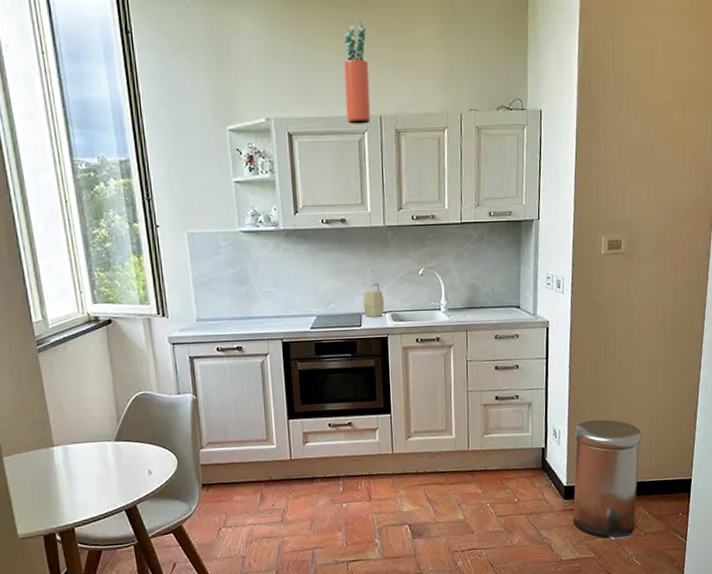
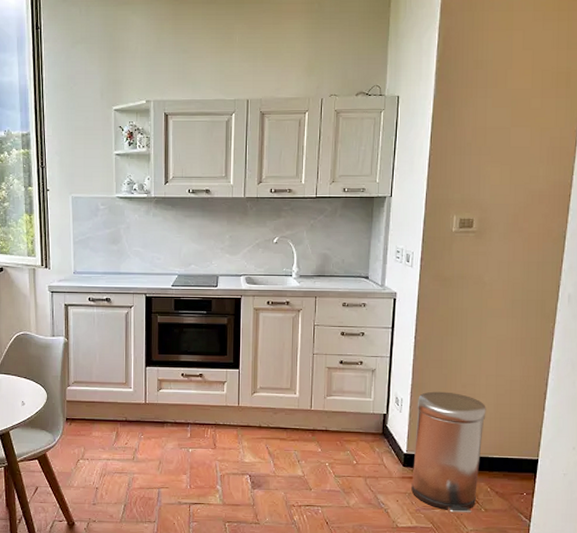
vase: present [343,20,371,124] -> none [217,17,240,106]
soap dispenser: present [363,282,385,317] -> none [220,247,240,279]

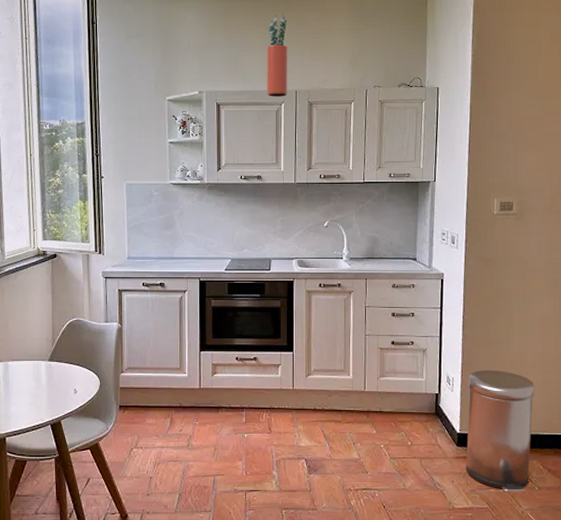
vase: none [217,17,240,106] -> present [267,14,288,97]

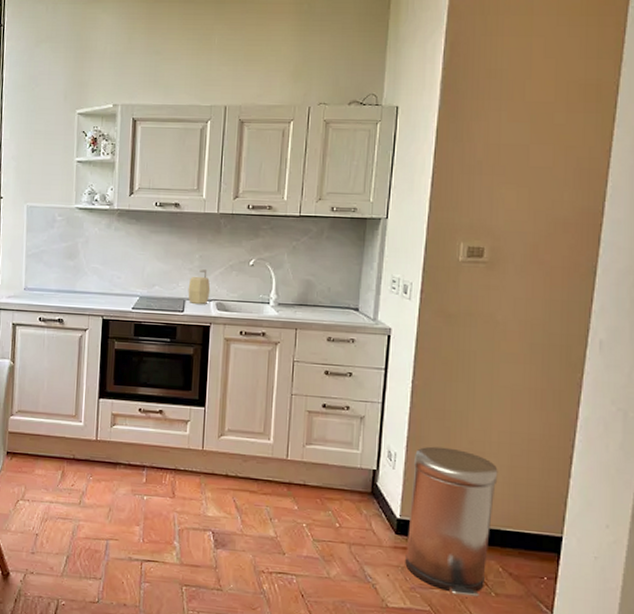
vase: present [267,14,288,97] -> none [191,17,219,113]
soap dispenser: none [273,231,292,262] -> present [188,268,211,304]

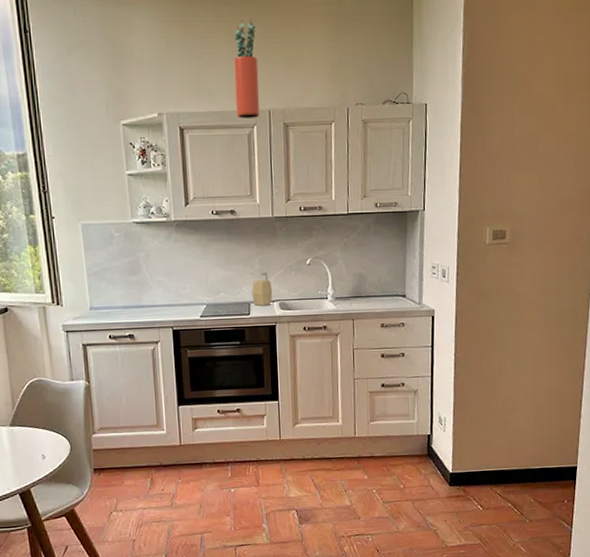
vase: none [191,17,219,113] -> present [234,18,260,118]
pedal bin: present [405,446,498,598] -> none [458,407,527,528]

